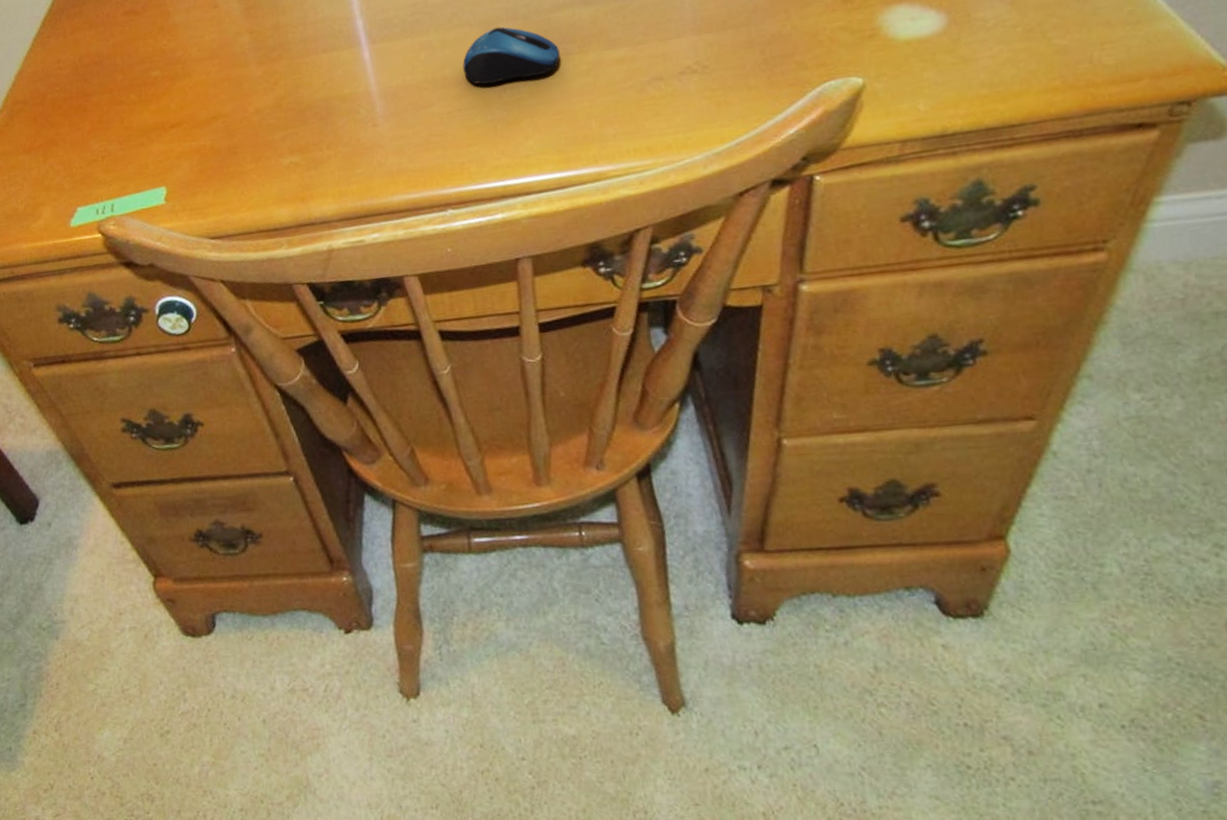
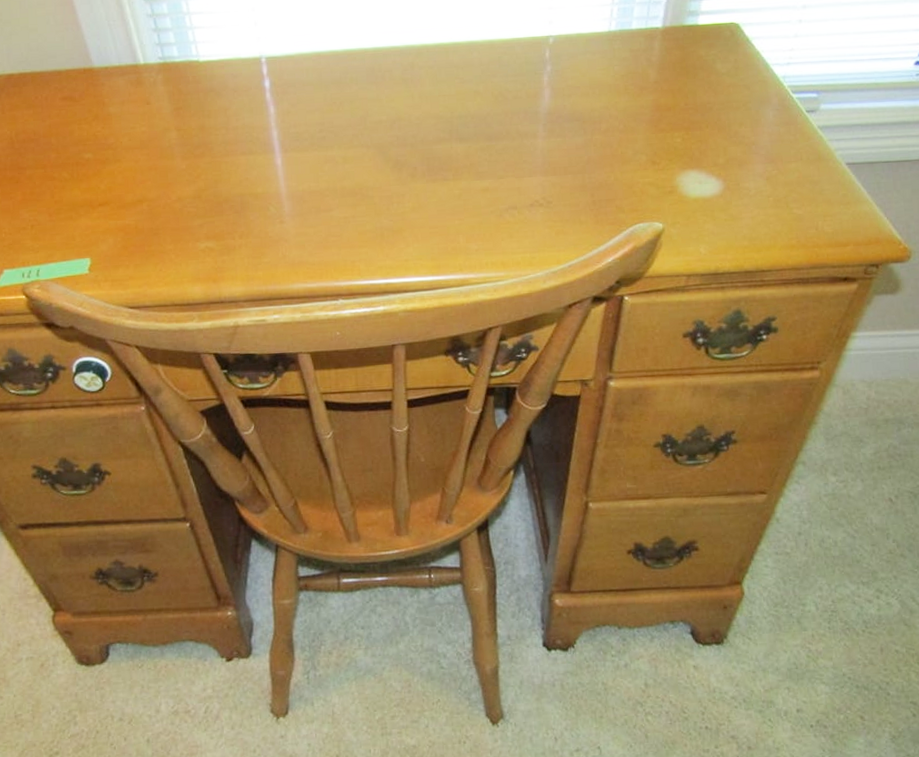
computer mouse: present [462,26,560,85] -> none [359,151,438,198]

